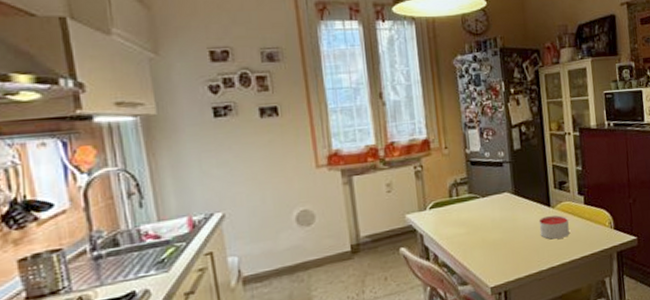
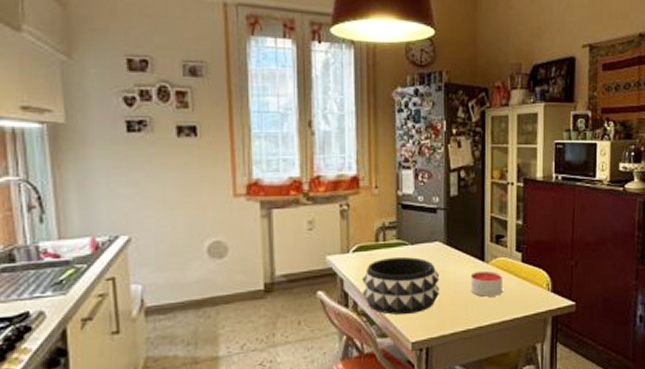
decorative bowl: none [439,208,512,264] -> present [361,256,440,316]

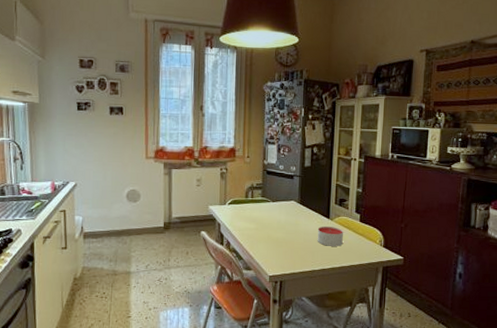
decorative bowl: present [361,256,440,316] -> none [233,210,294,255]

